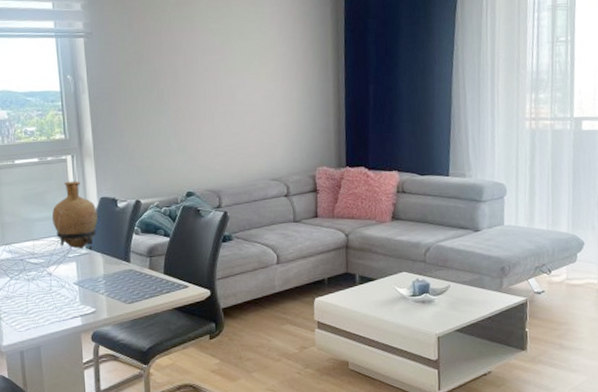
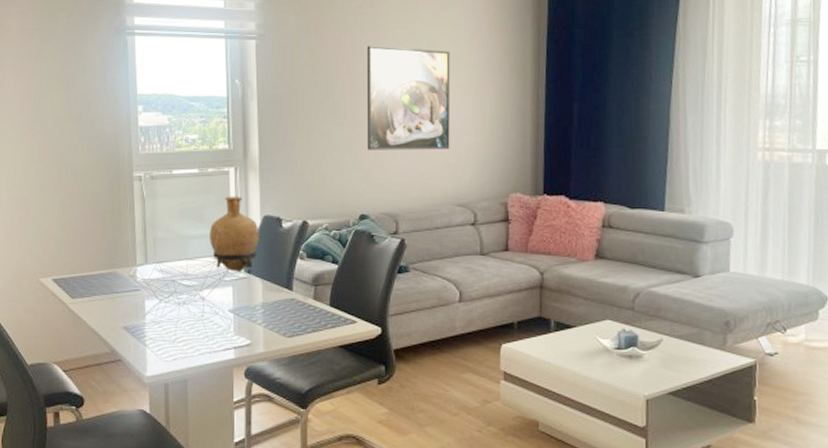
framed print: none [185,39,264,135] -> present [366,45,451,150]

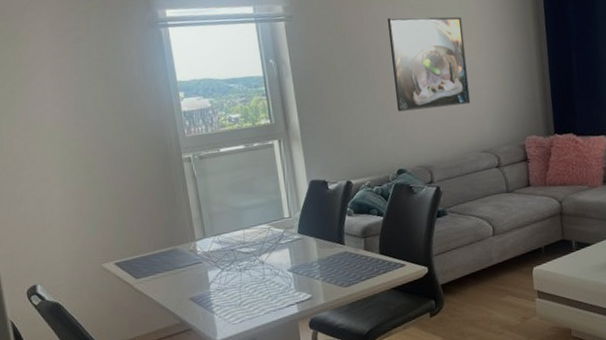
vase: present [210,196,259,275] -> none [261,165,309,236]

